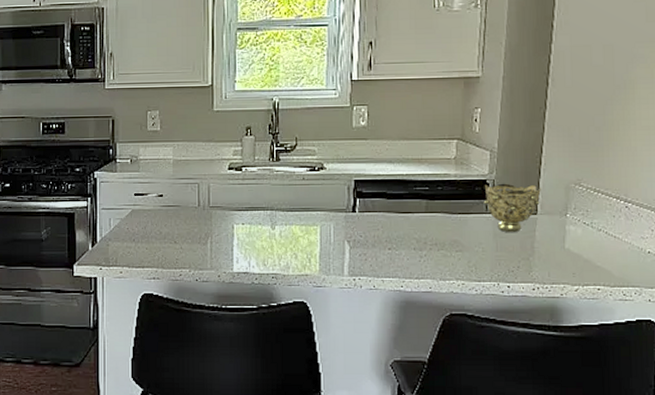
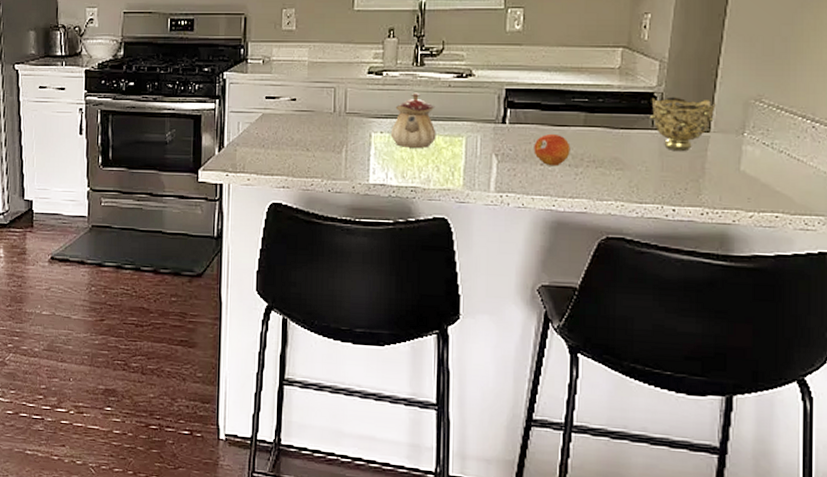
teapot: none [251,186,293,237] -> present [390,92,436,148]
fruit: none [382,220,415,250] -> present [534,133,571,167]

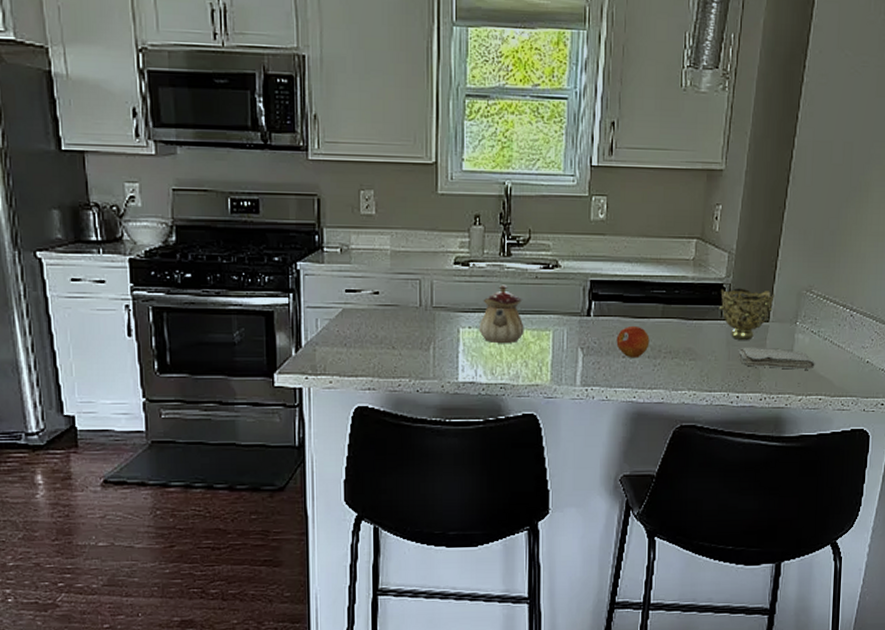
washcloth: none [673,158,768,184] -> present [738,347,815,370]

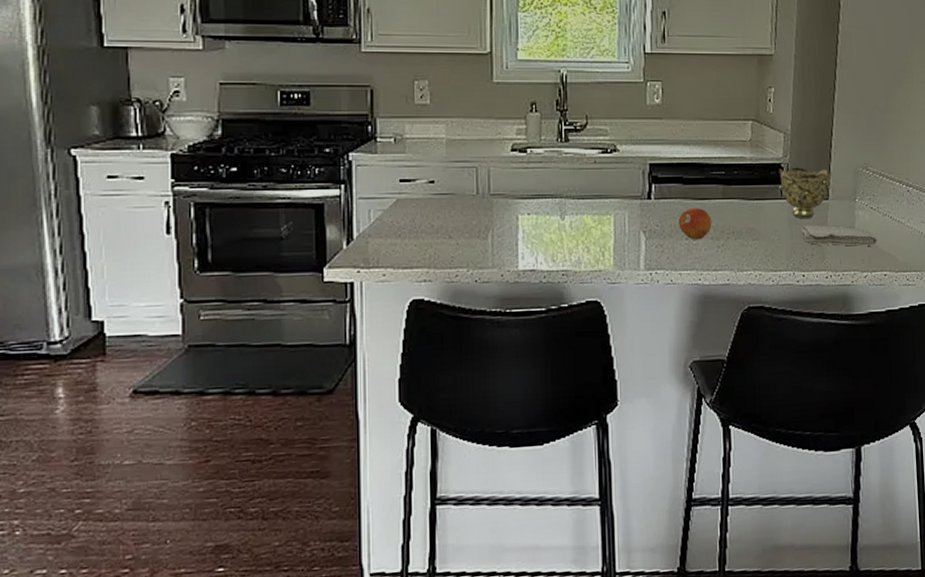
teapot: present [478,284,524,343] -> none [538,170,585,229]

